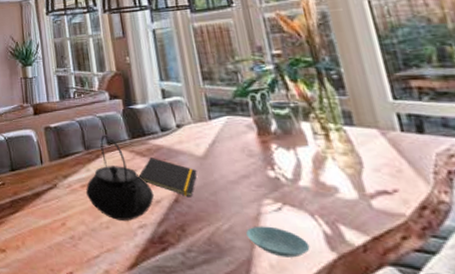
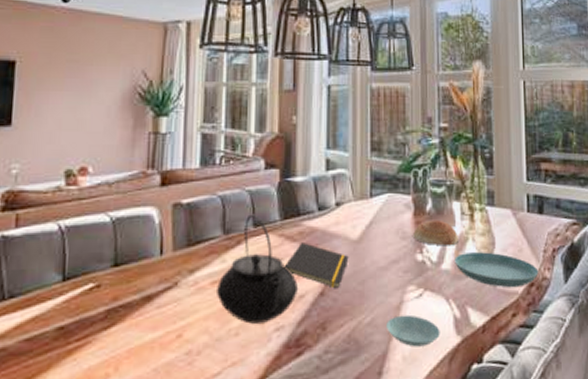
abalone shell: none [260,139,315,164] -> present [413,219,458,246]
saucer: none [313,171,432,210] -> present [454,252,539,288]

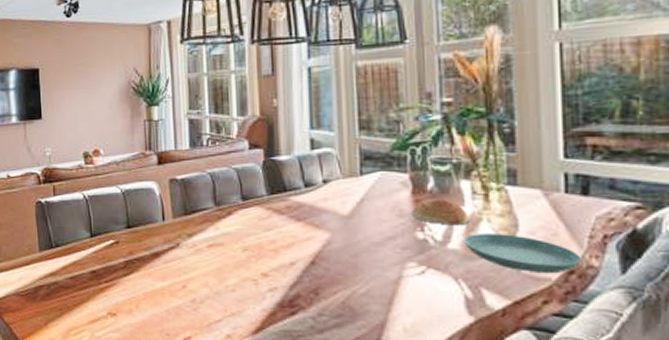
teapot: present [217,214,299,324] -> none [213,189,290,283]
notepad: present [284,243,349,289] -> none [274,216,340,260]
saucer: present [386,314,440,347] -> none [384,289,448,322]

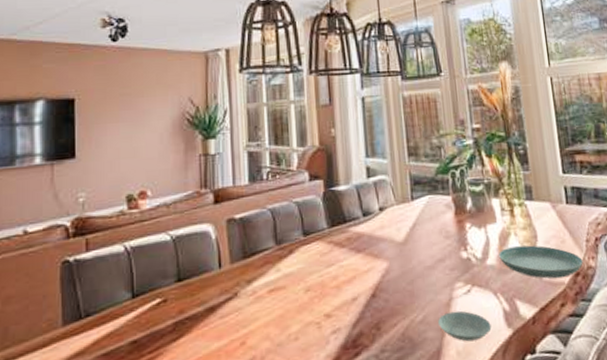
saucer: none [384,289,448,322] -> present [438,310,492,342]
abalone shell: present [412,198,469,226] -> none [456,217,501,242]

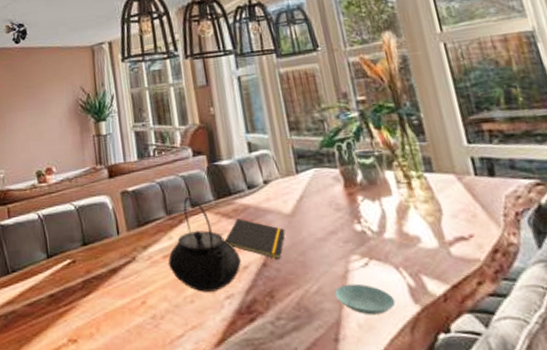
teapot: none [274,224,351,328] -> present [168,196,242,292]
notepad: none [335,248,397,290] -> present [225,219,286,260]
saucer: present [499,245,583,279] -> none [397,219,502,255]

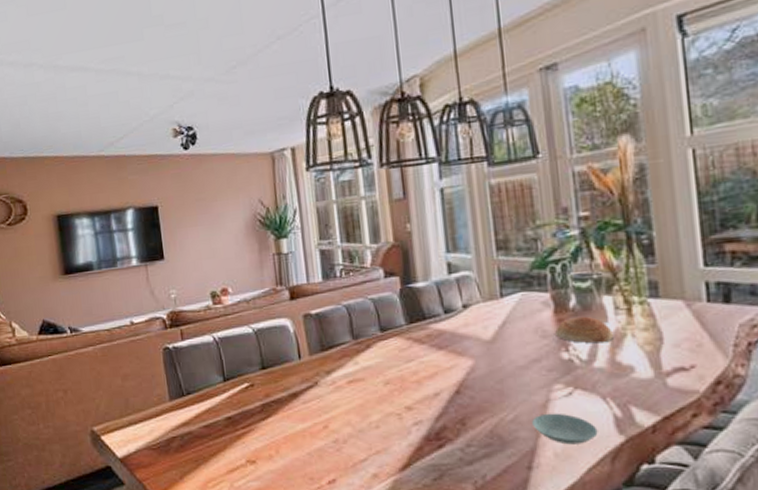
teapot: present [168,196,242,292] -> none [353,320,433,418]
notepad: present [225,219,286,260] -> none [415,344,483,388]
abalone shell: none [347,190,399,215] -> present [555,316,613,343]

